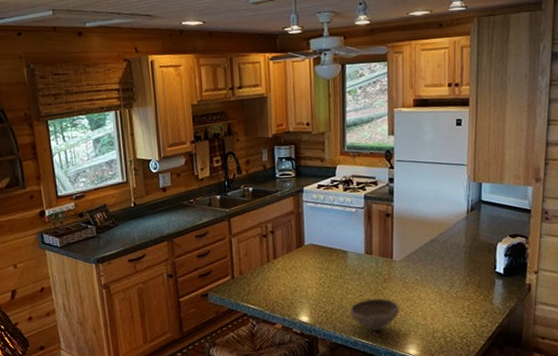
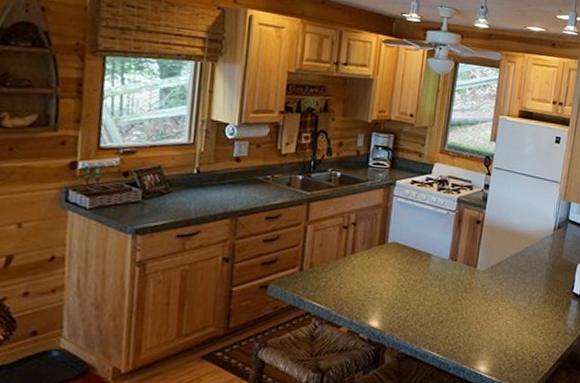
bowl: present [350,298,400,331] -> none [425,308,476,344]

